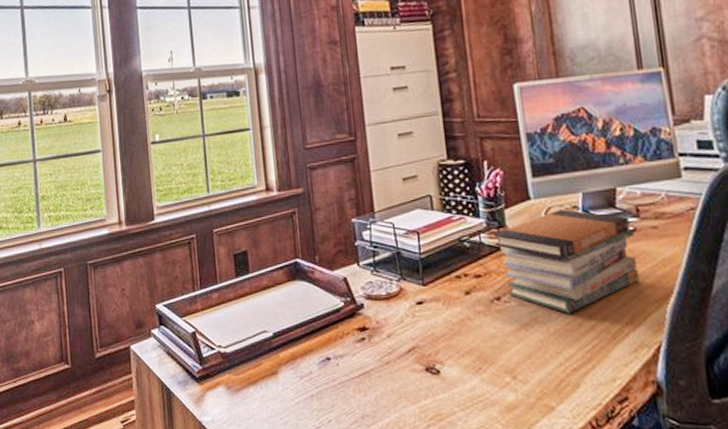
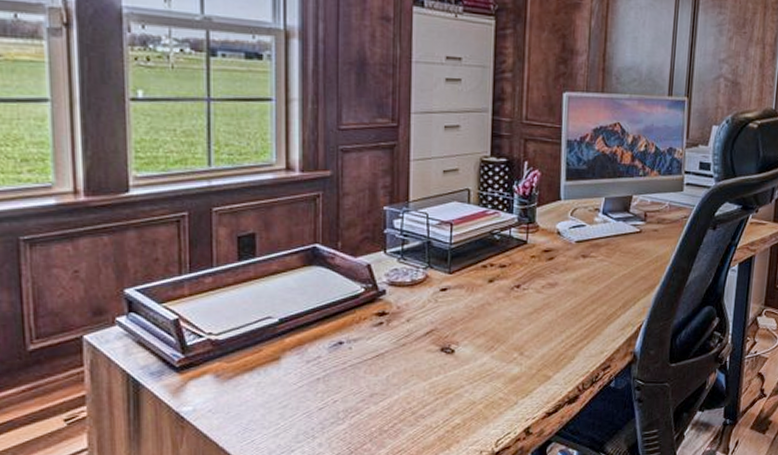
book stack: present [493,209,640,313] -> none [522,211,639,299]

